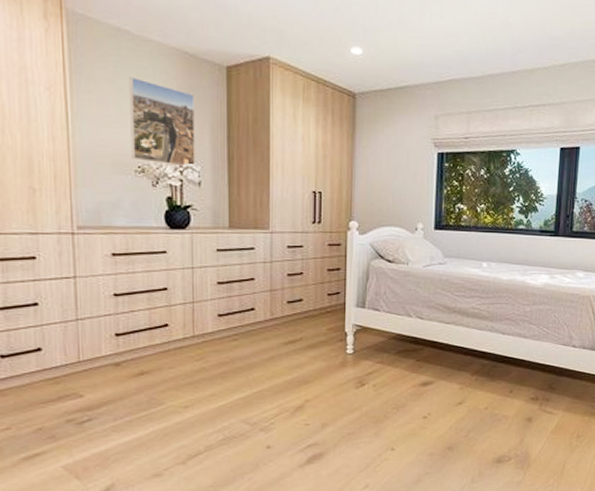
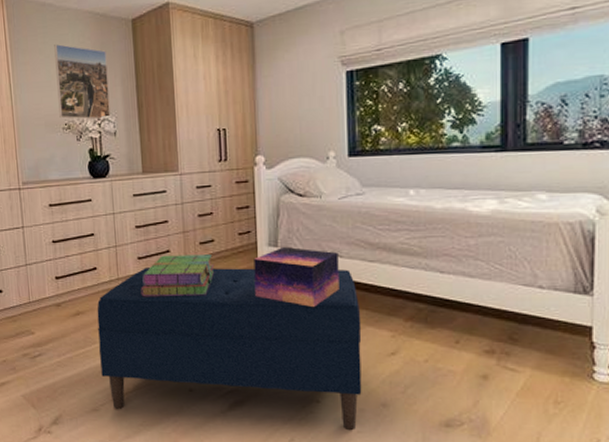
bench: none [165,325,436,473] -> present [97,268,362,431]
stack of books: none [219,313,301,356] -> present [140,254,215,297]
decorative box: none [339,309,420,364] -> present [253,247,339,307]

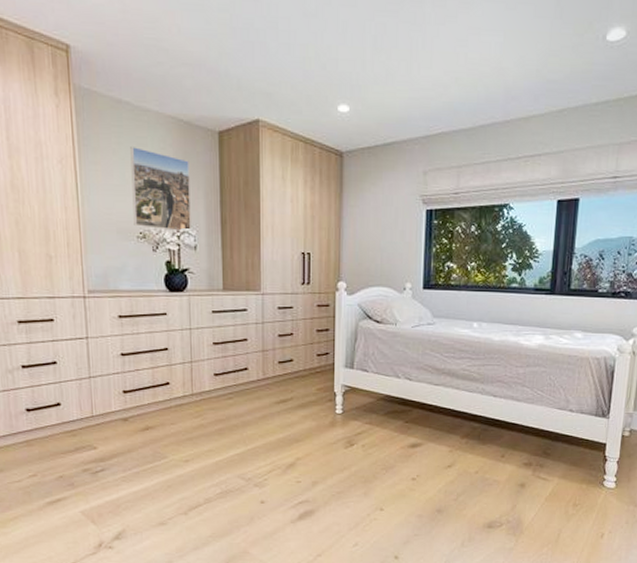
bench: present [97,268,362,431] -> none [167,384,425,534]
stack of books: present [140,254,215,297] -> none [216,373,292,413]
decorative box: present [253,247,339,307] -> none [329,369,408,425]

